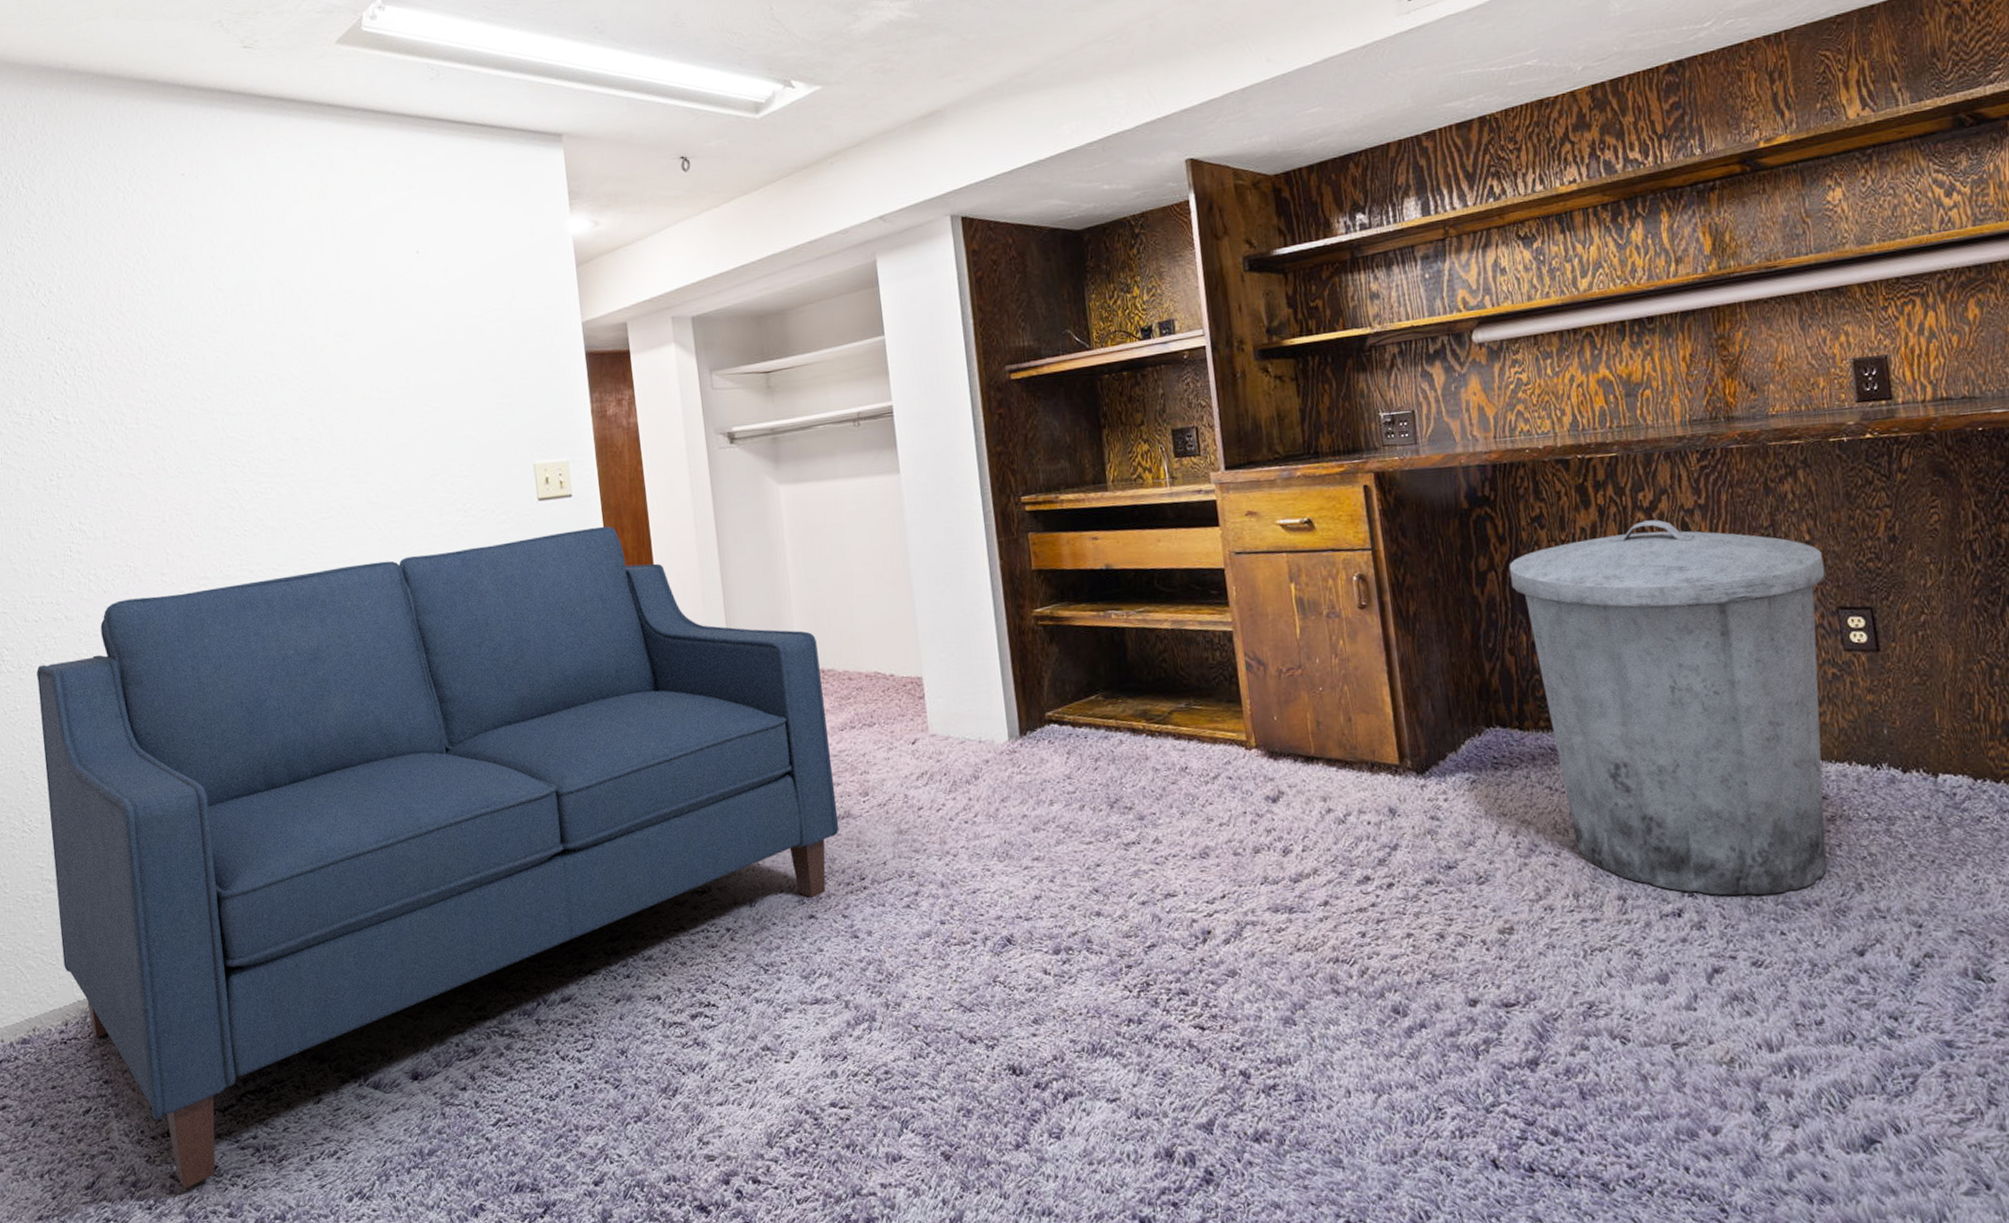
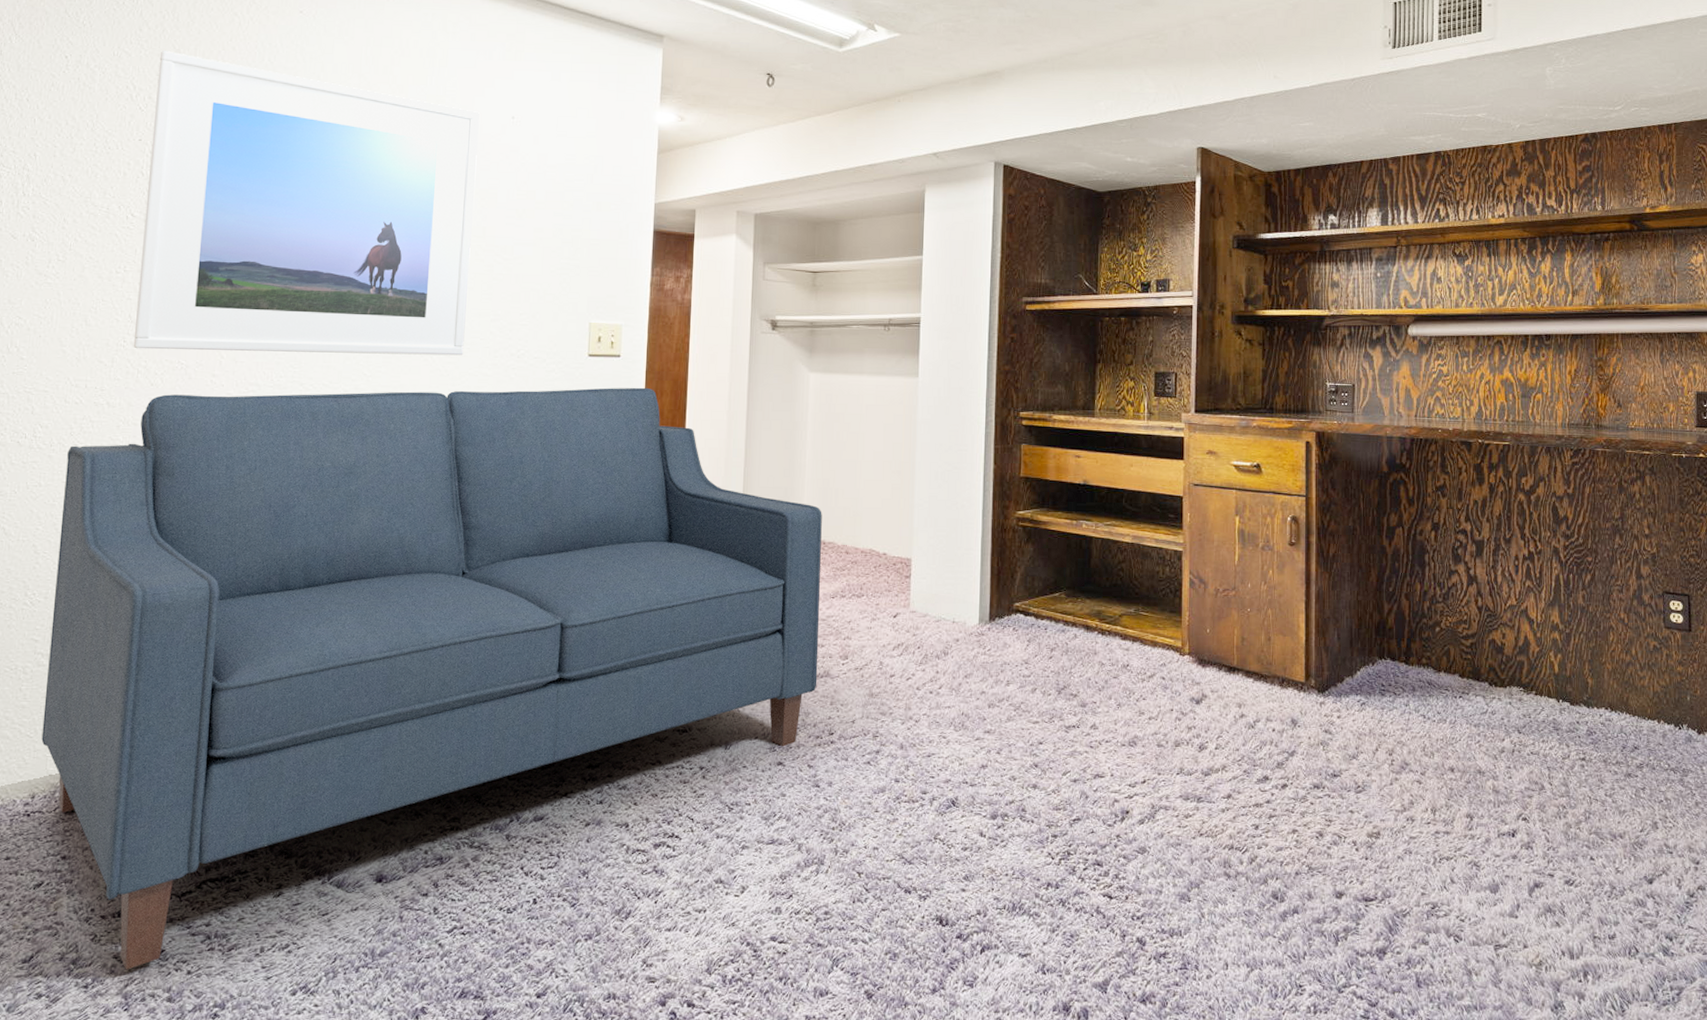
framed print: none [51,239,409,557] -> present [133,51,479,356]
trash can: present [1509,519,1827,896] -> none [1413,501,1657,825]

